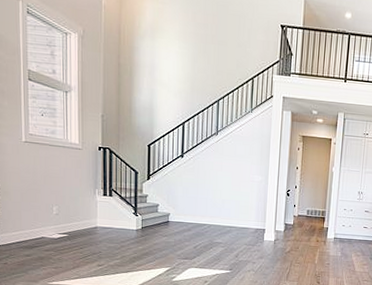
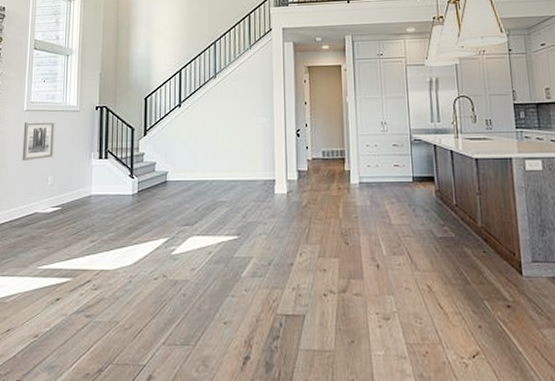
wall art: none [23,152,57,190] -> present [22,121,55,160]

